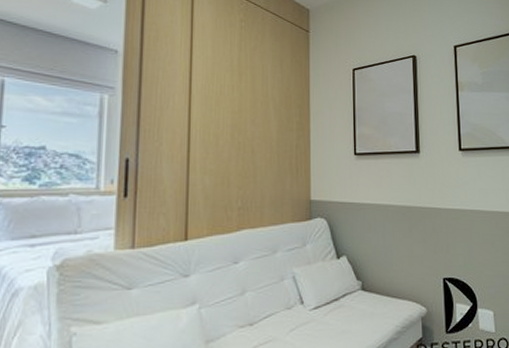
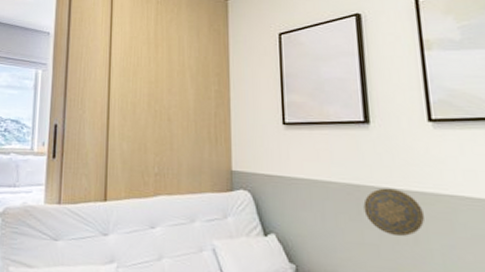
decorative plate: none [413,207,454,247] -> present [363,188,426,237]

